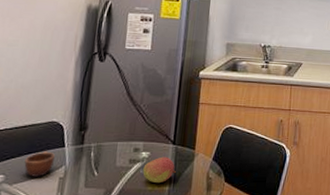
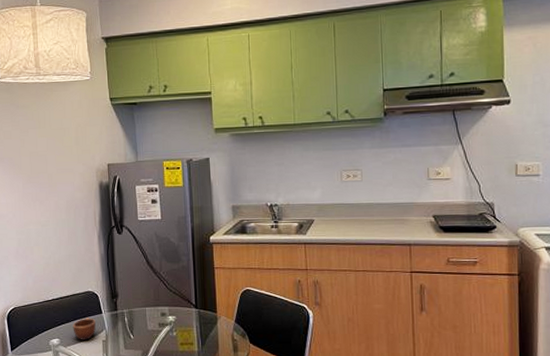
fruit: present [143,156,176,182] -> none [172,320,202,344]

